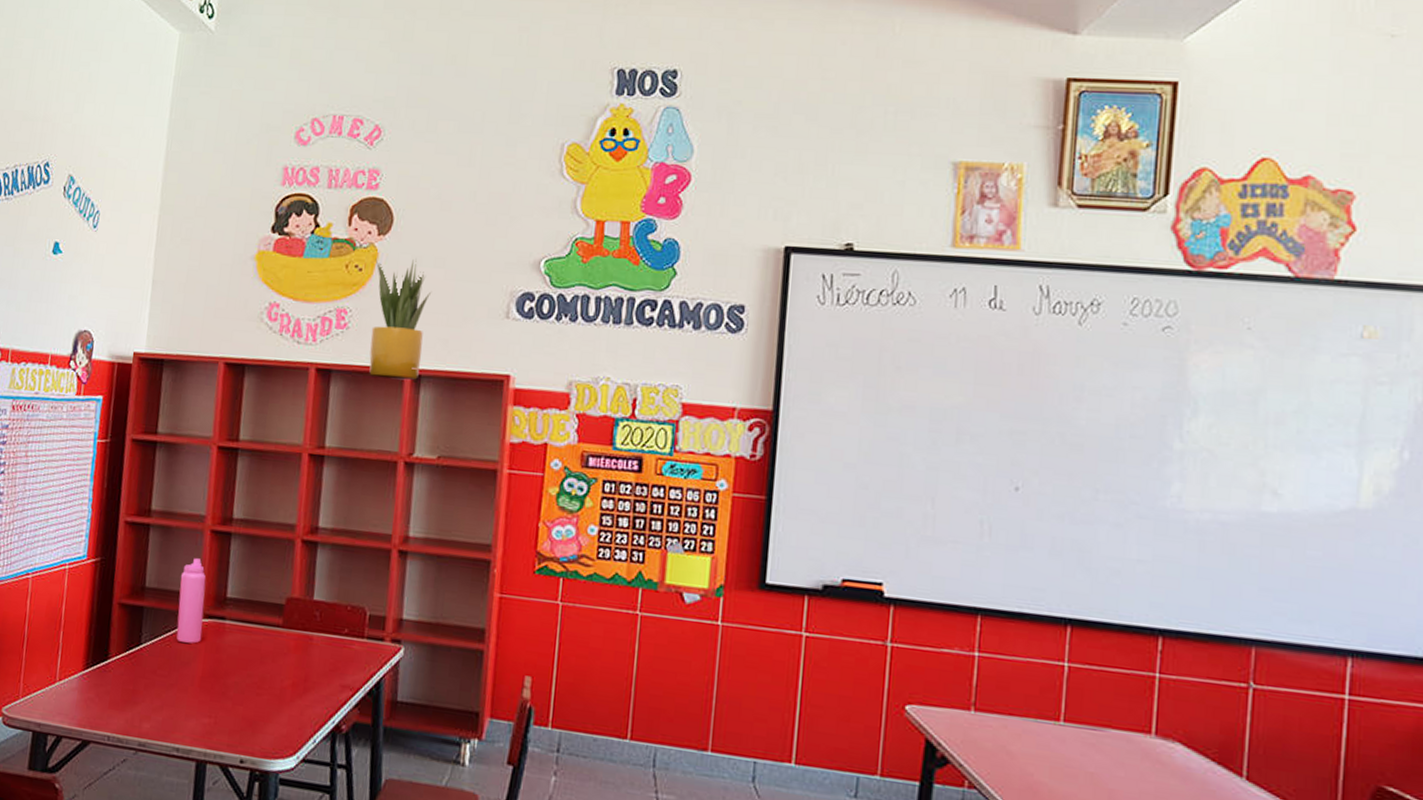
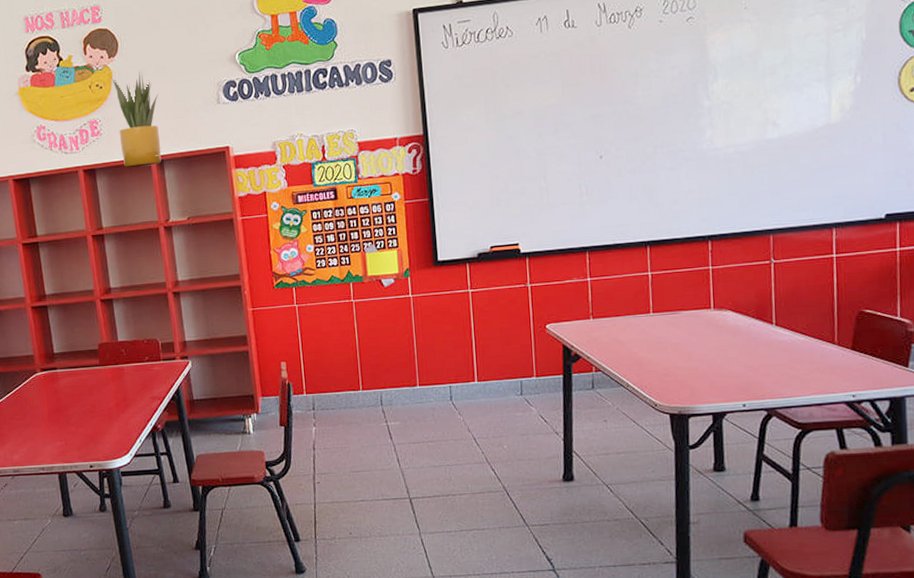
water bottle: present [176,558,206,644] -> none [16,329,43,393]

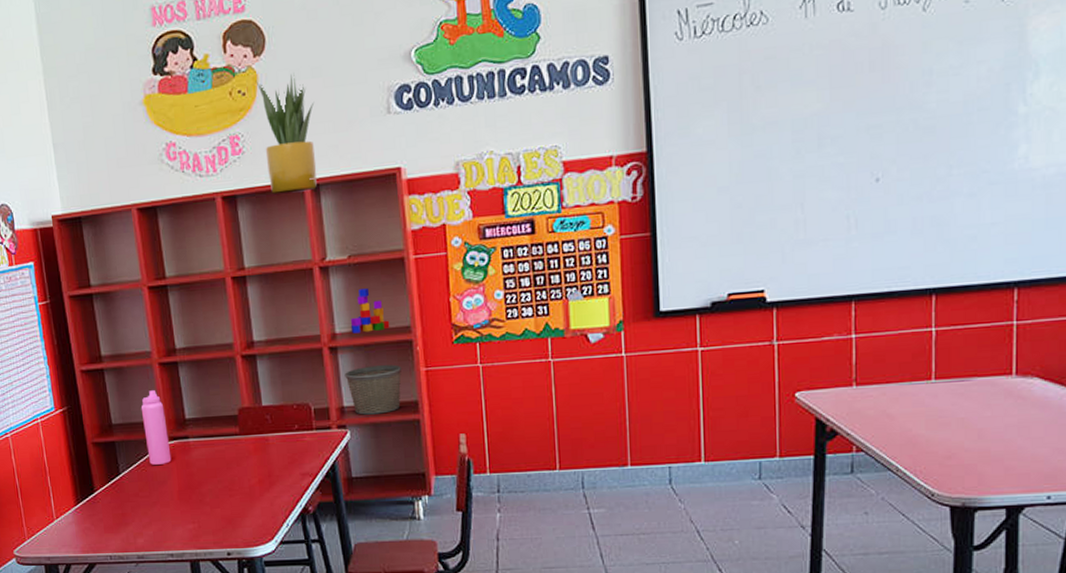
water bottle: none [16,329,43,393] -> present [140,390,172,466]
basket: none [186,306,233,348] -> present [344,364,402,415]
toy blocks: none [190,244,223,281] -> present [350,288,390,334]

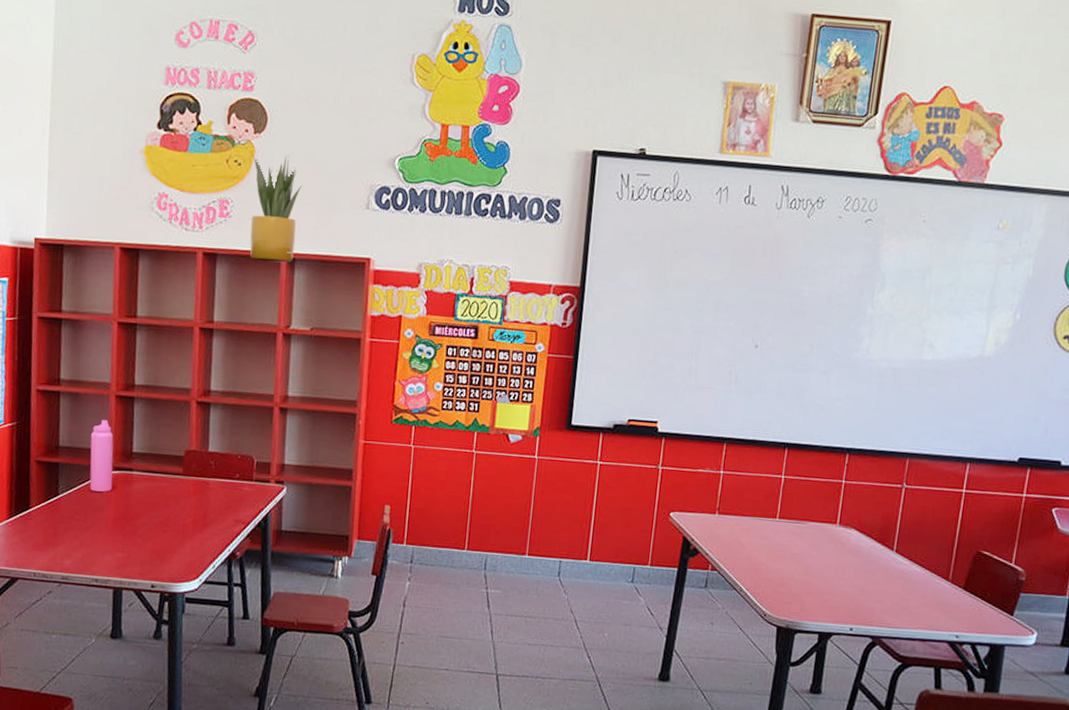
basket: present [344,364,402,415] -> none [290,430,343,476]
toy blocks: present [350,288,390,334] -> none [302,360,339,401]

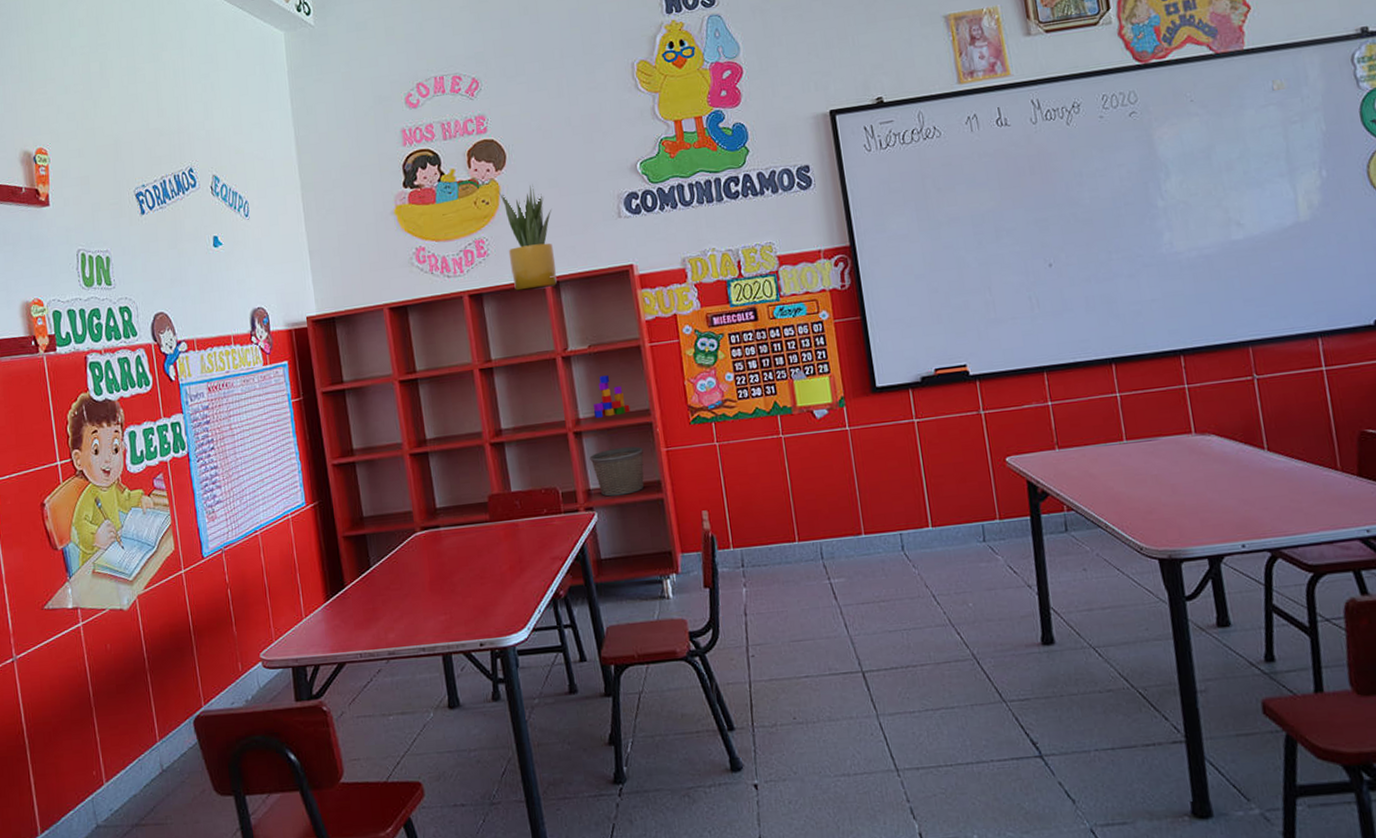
water bottle: present [89,420,114,493] -> none [392,481,423,557]
basket: none [290,430,343,476] -> present [589,446,645,497]
toy blocks: none [302,360,339,401] -> present [593,375,631,418]

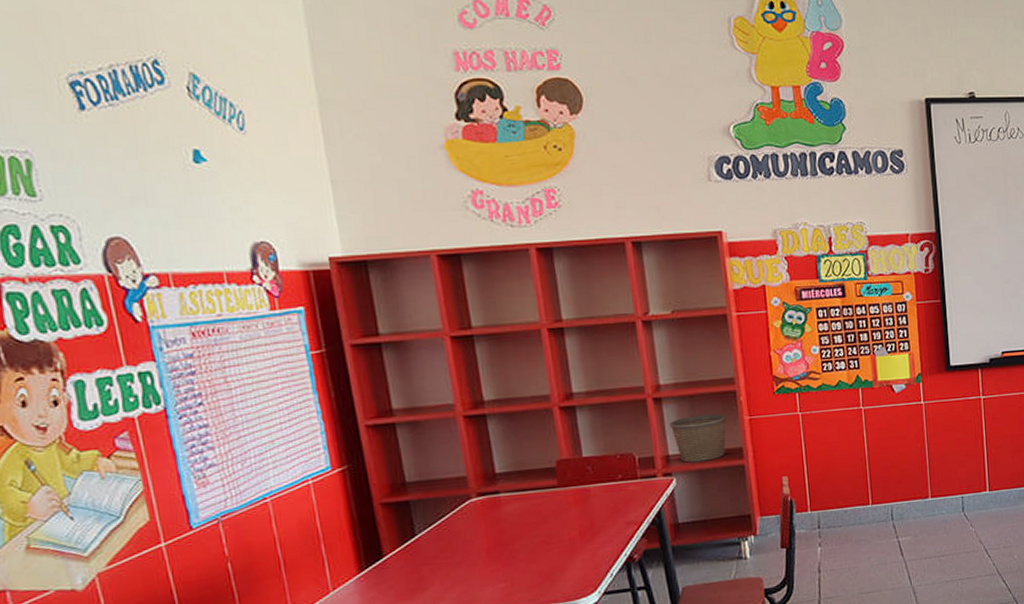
planter: present [498,183,557,292] -> none [572,134,639,249]
toy blocks: present [593,375,631,418] -> none [675,342,714,385]

